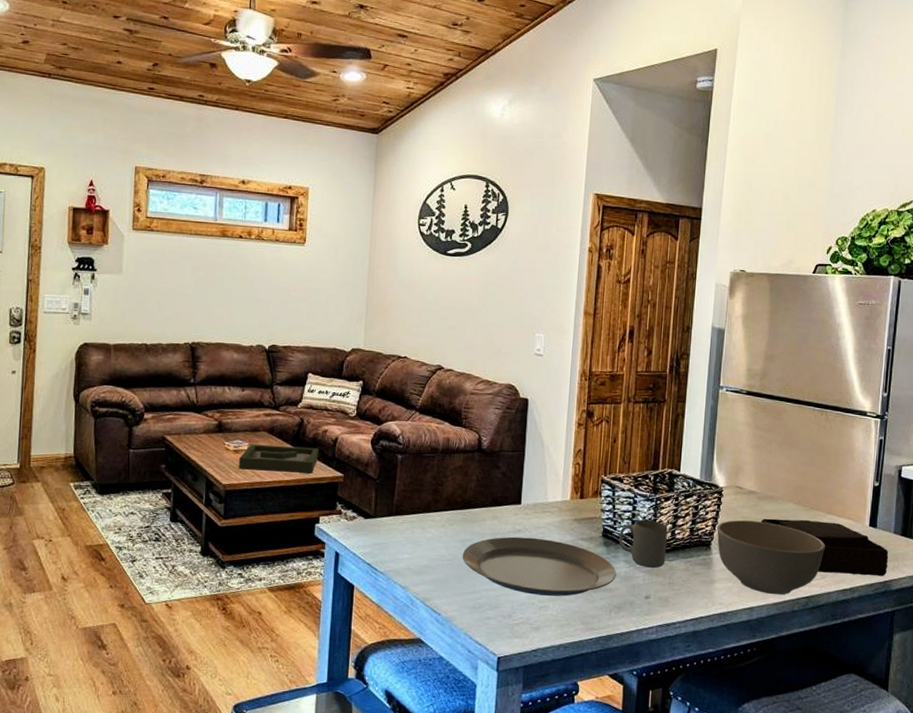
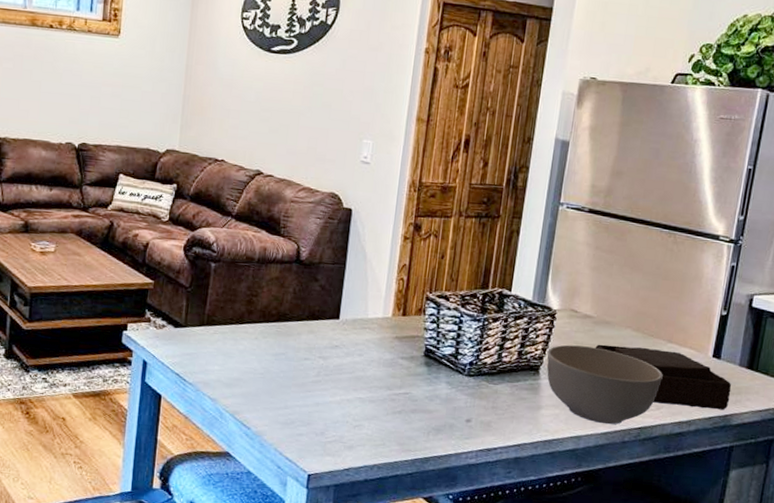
decorative tray: present [239,444,318,473] -> none [45,246,128,279]
plate: present [462,536,616,597] -> none [275,352,437,416]
cup: present [618,519,668,569] -> none [441,340,495,392]

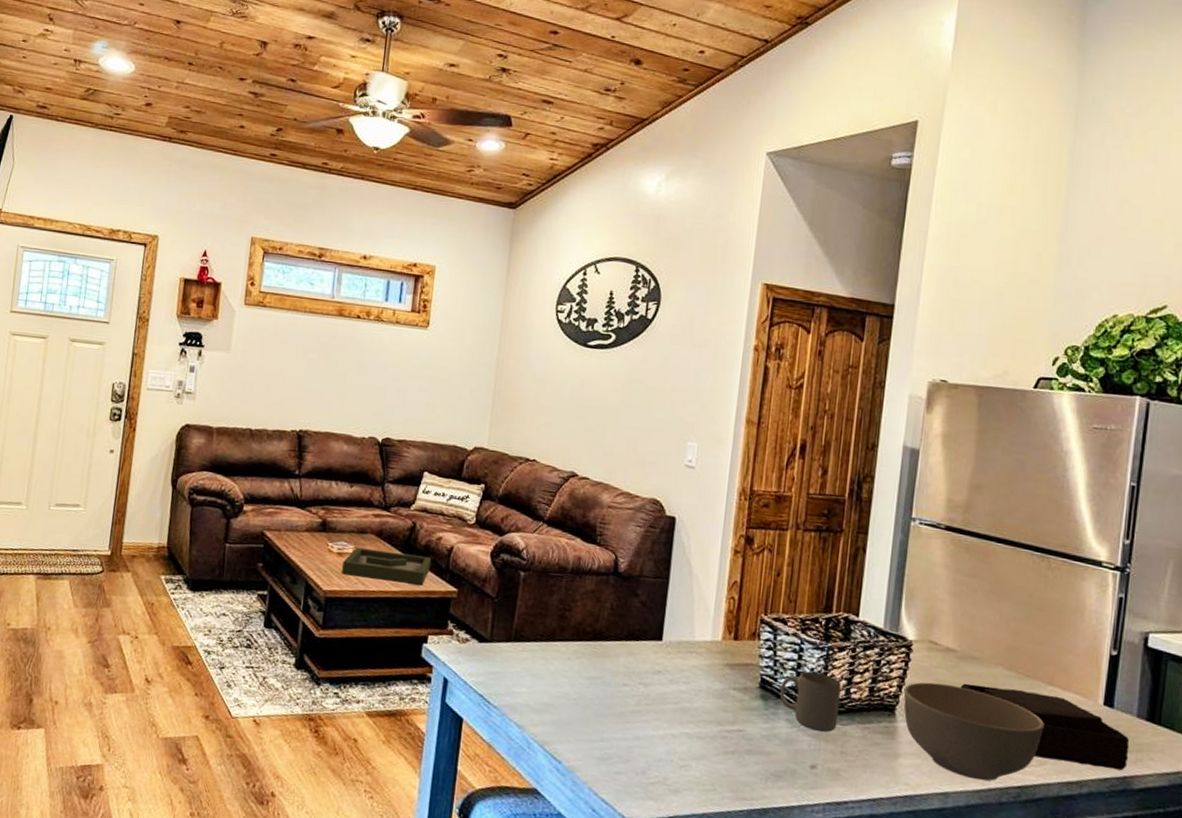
decorative tray: none [45,246,128,279] -> present [342,547,431,585]
cup: none [441,340,495,392] -> present [779,671,841,733]

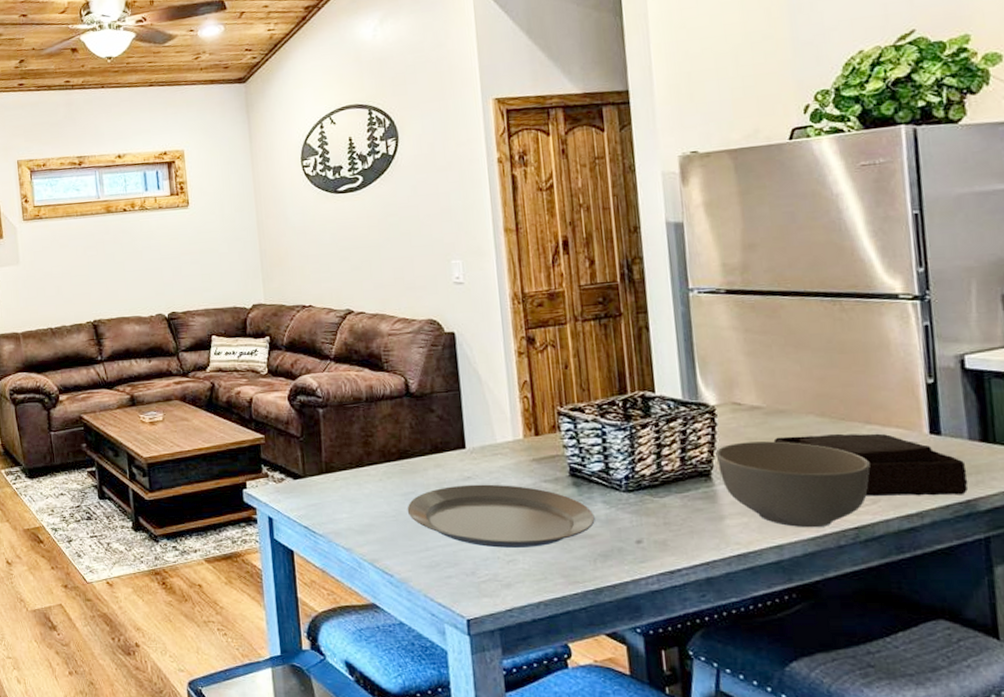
decorative tray: present [342,547,431,585] -> none [156,411,235,441]
plate: none [589,677,776,756] -> present [407,484,595,548]
cup: present [779,671,841,733] -> none [590,452,655,508]

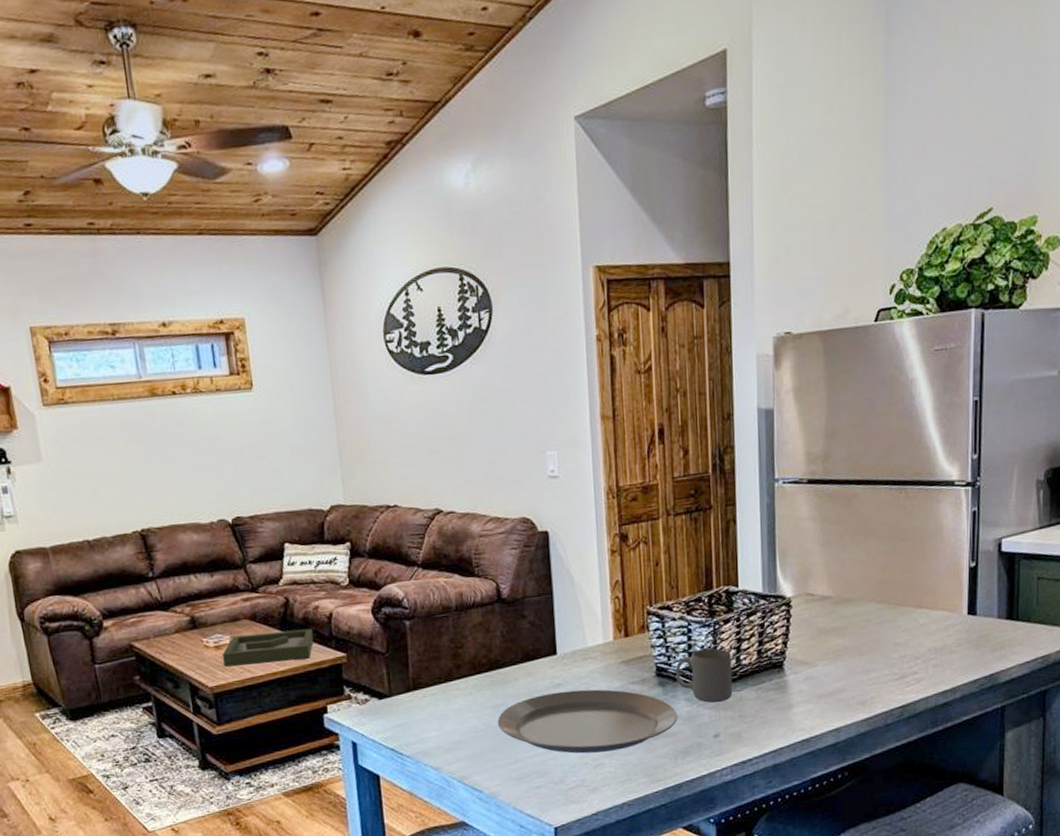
decorative tray: none [156,411,235,441] -> present [222,628,313,667]
cup: none [590,452,655,508] -> present [675,648,733,703]
bowl: present [715,441,871,528] -> none [788,629,918,711]
napkin holder: present [773,433,968,496] -> none [839,616,993,676]

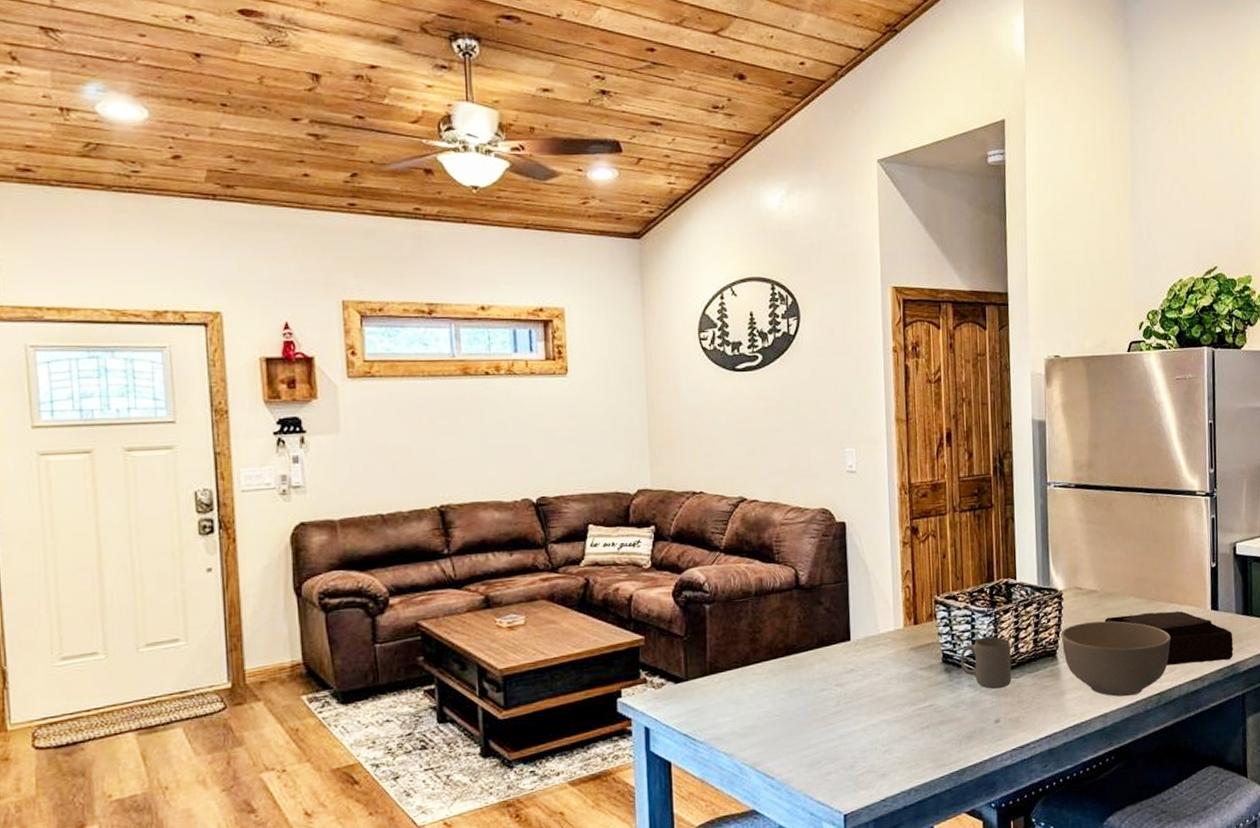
decorative tray: present [222,628,313,667] -> none [516,610,611,648]
plate: present [497,689,678,754] -> none [791,675,962,739]
bowl: none [788,629,918,711] -> present [1061,621,1171,697]
napkin holder: none [839,616,993,676] -> present [1104,611,1234,665]

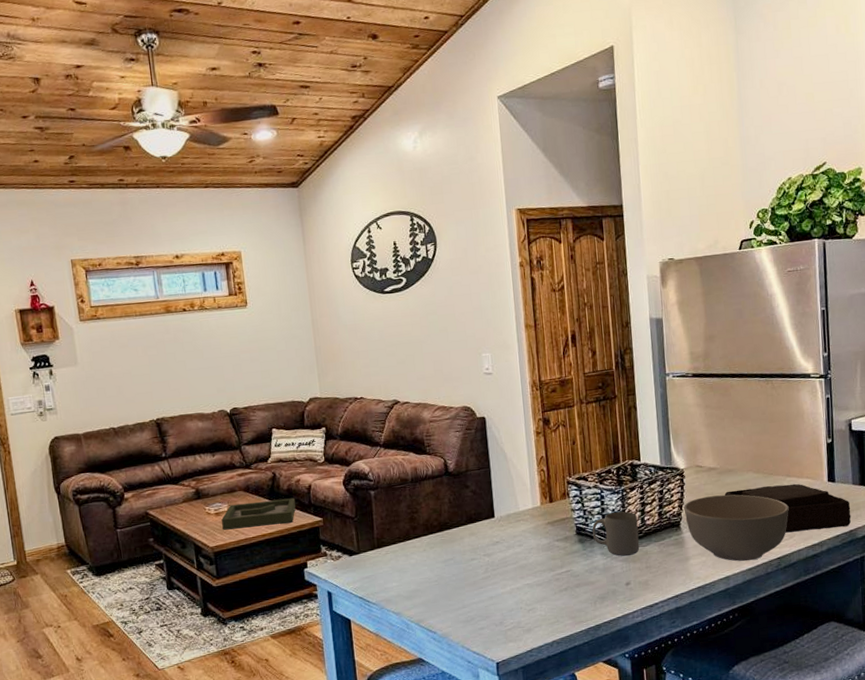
decorative tray: none [516,610,611,648] -> present [221,497,296,530]

